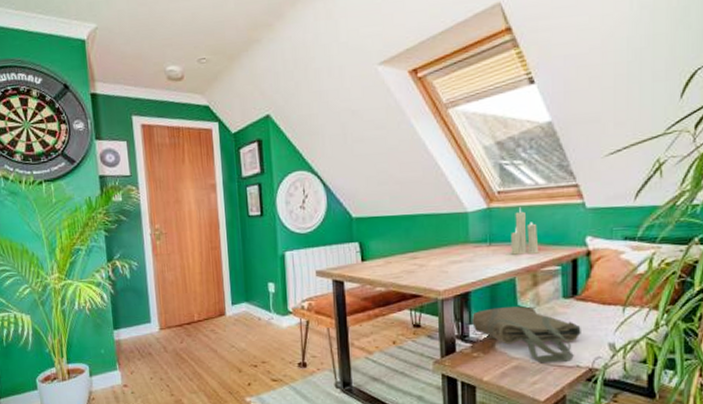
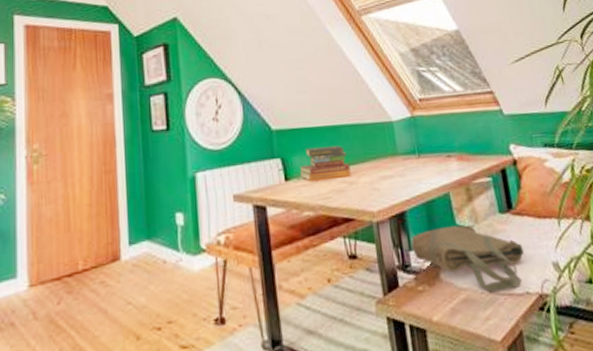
books: none [375,232,422,263] -> present [299,145,351,182]
candle: present [511,207,539,255] -> none [438,115,468,167]

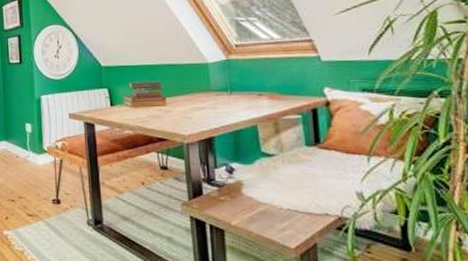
tote bag: present [411,225,524,293] -> none [217,153,327,210]

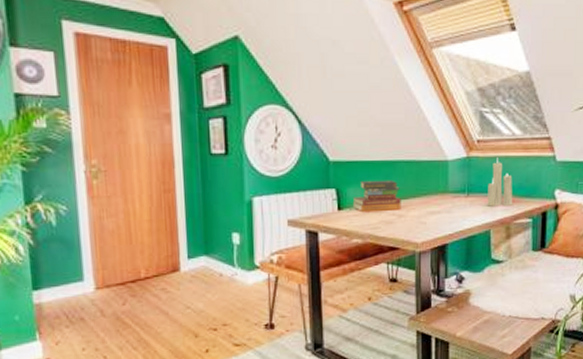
candle: none [250,59,279,103] -> present [487,157,513,207]

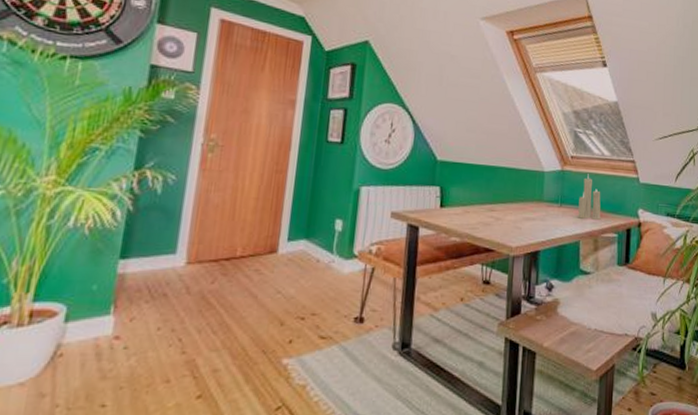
books: present [352,179,401,213] -> none [454,181,500,213]

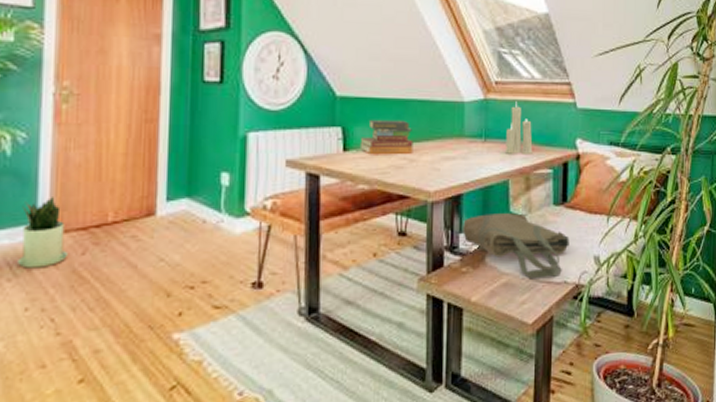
planter: none [156,231,200,293] -> present [18,197,68,269]
books: none [454,181,500,213] -> present [359,119,413,155]
tote bag: none [538,269,631,330] -> present [463,213,569,280]

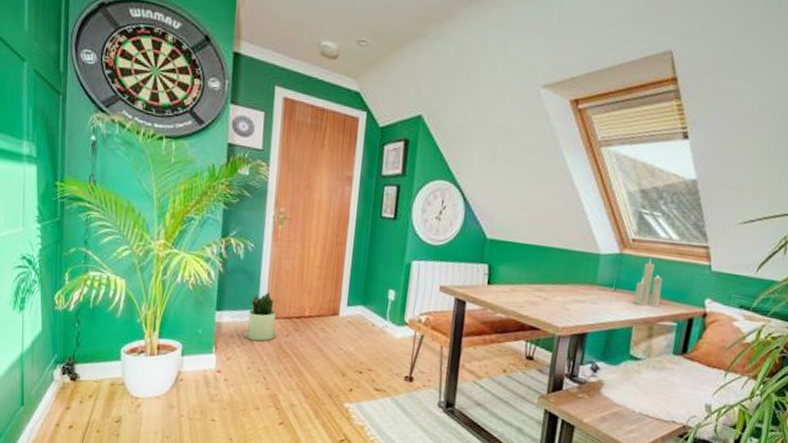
books: present [359,119,413,155] -> none [501,260,549,294]
tote bag: present [463,213,569,280] -> none [583,352,684,416]

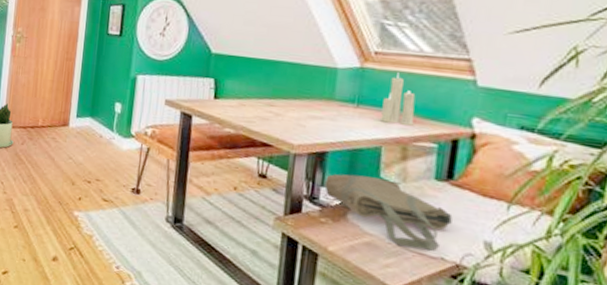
tote bag: none [583,352,684,416] -> present [324,174,453,252]

